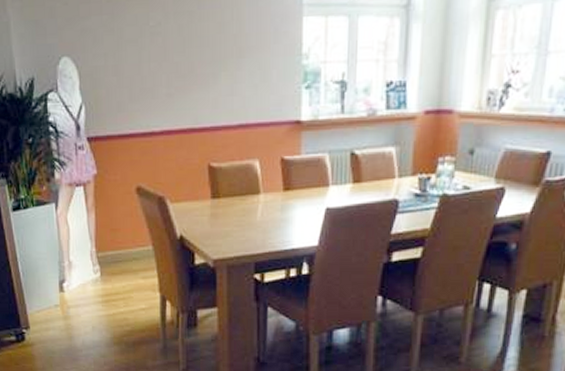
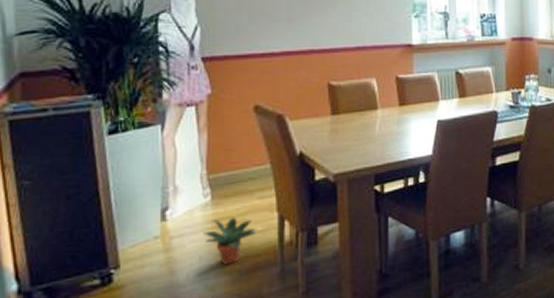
potted plant: none [95,293,142,336] -> present [204,217,258,265]

